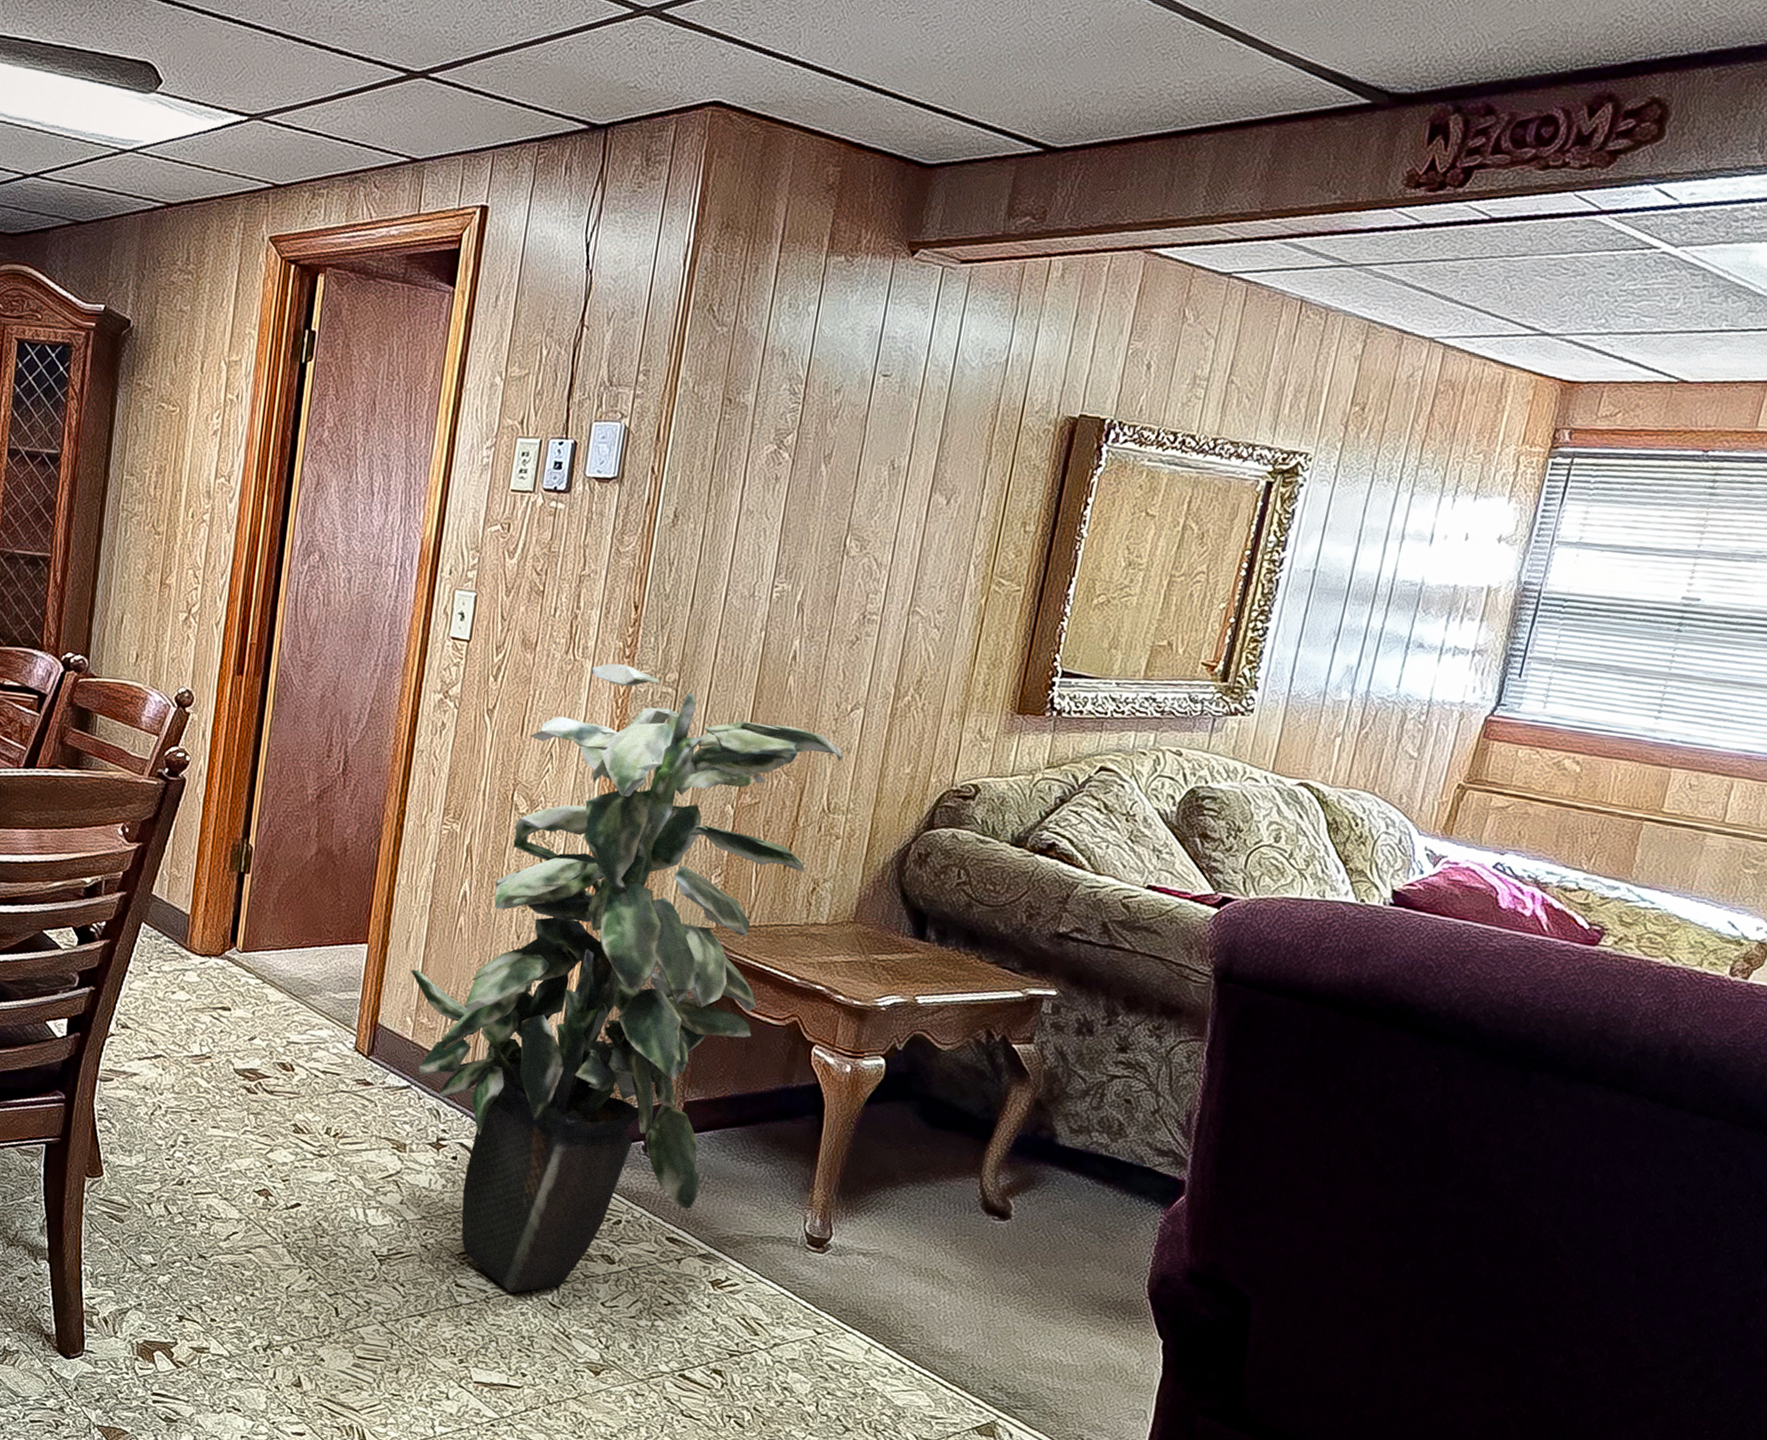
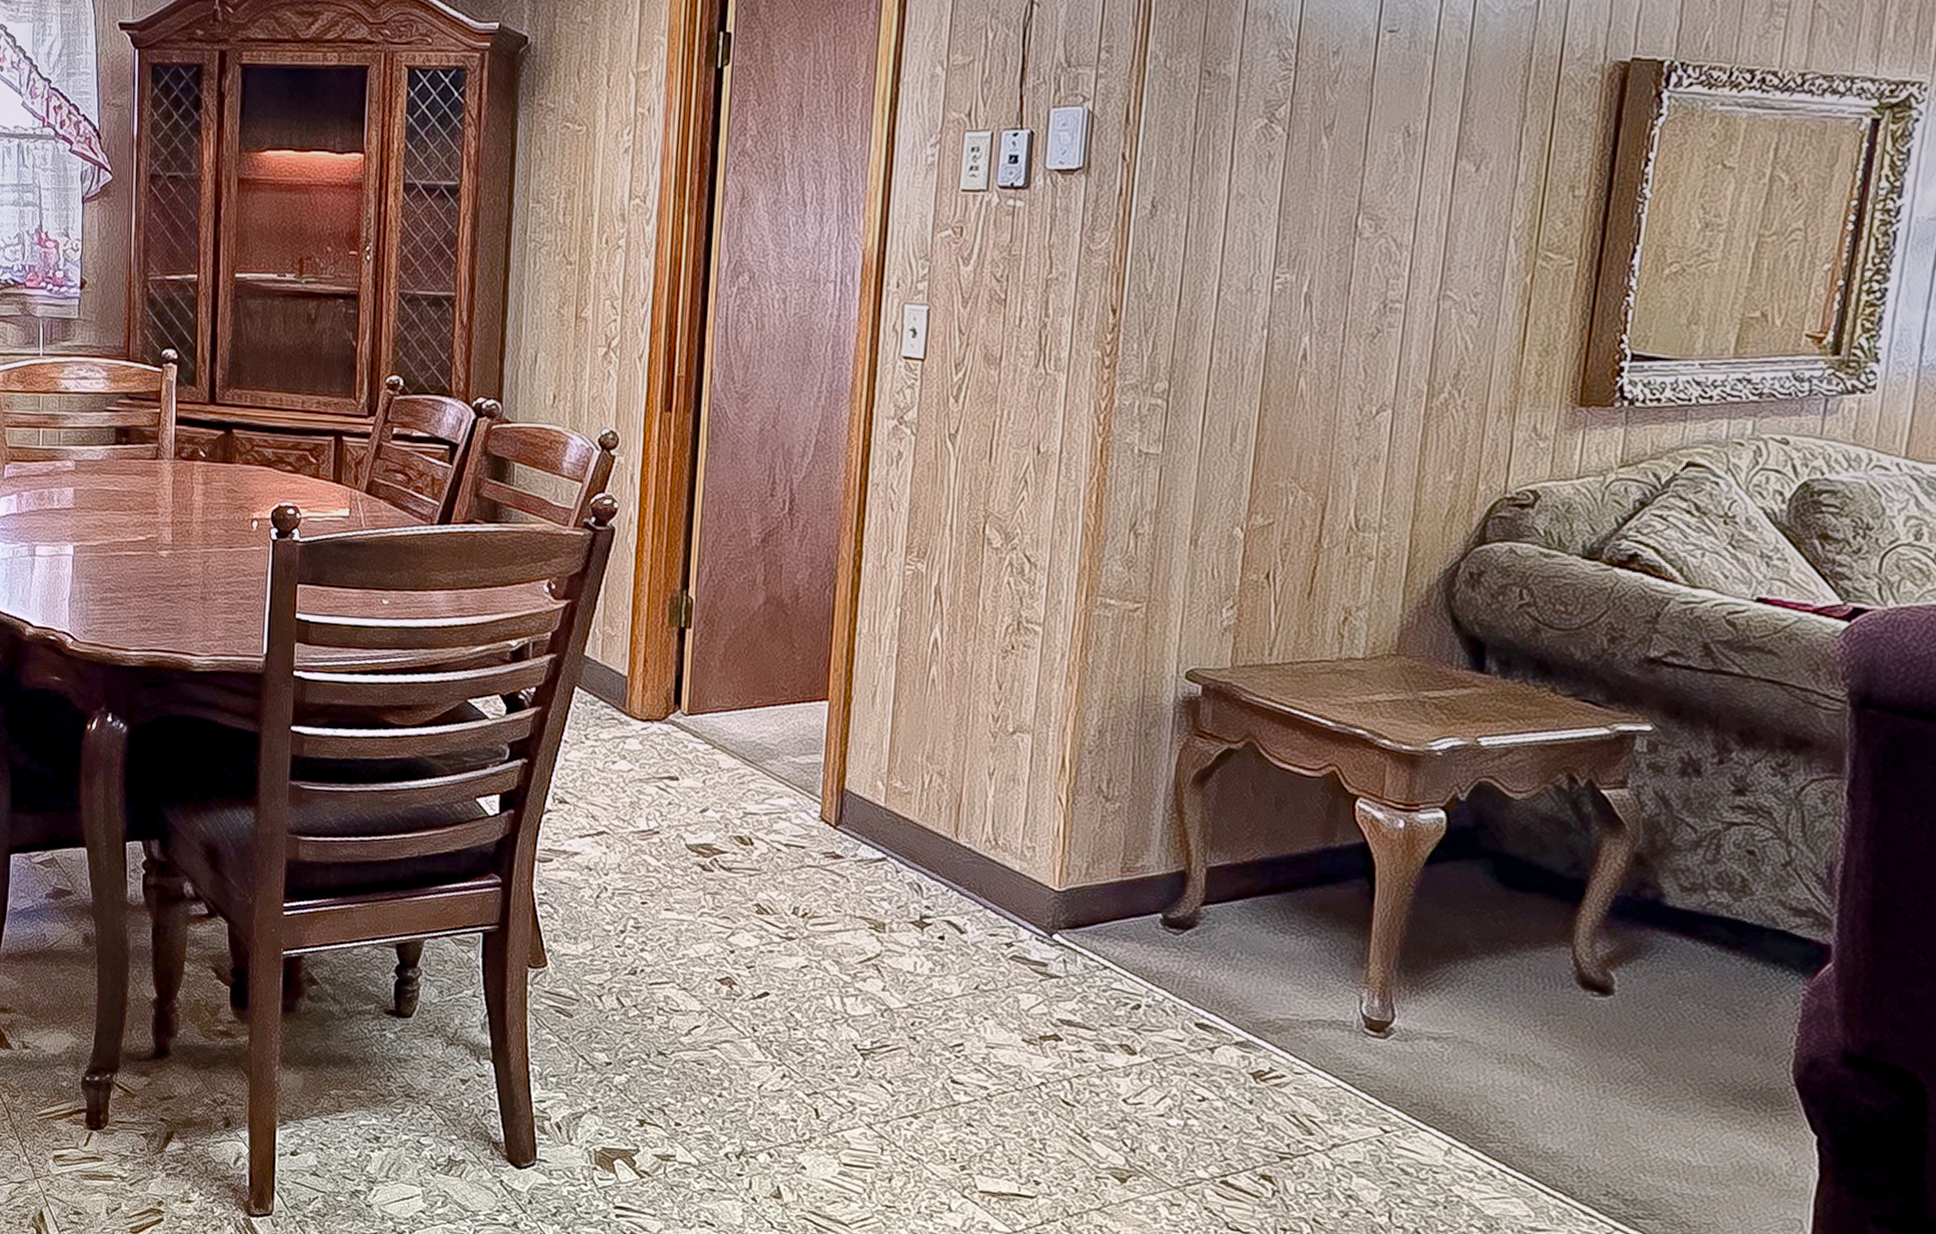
indoor plant: present [411,663,843,1293] -> none [879,375,1370,1090]

